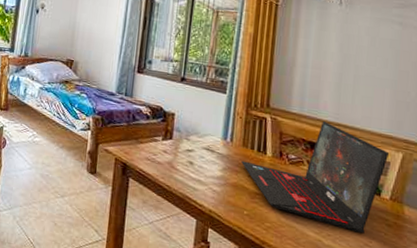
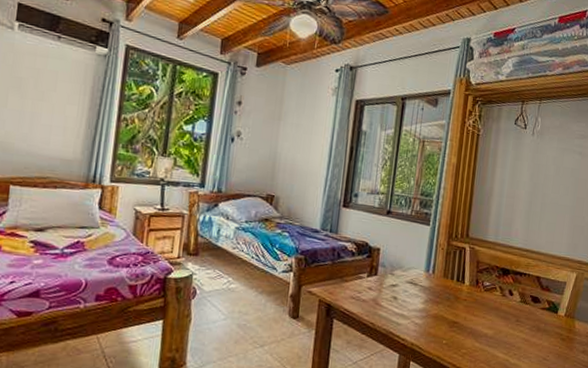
laptop: present [241,120,390,234] -> none [442,247,567,349]

